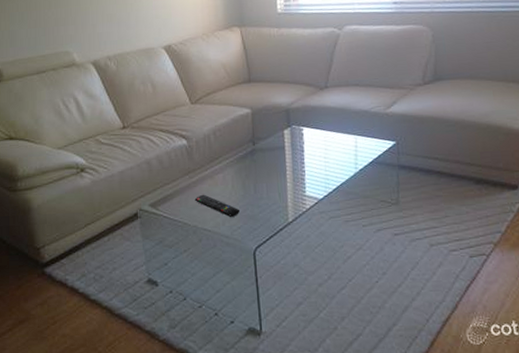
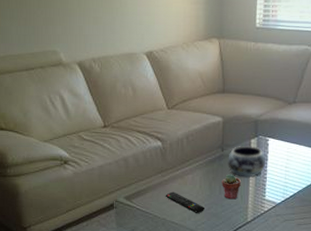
potted succulent: none [256,169,277,199] -> present [222,174,241,200]
decorative bowl: none [260,137,303,173] -> present [228,146,266,178]

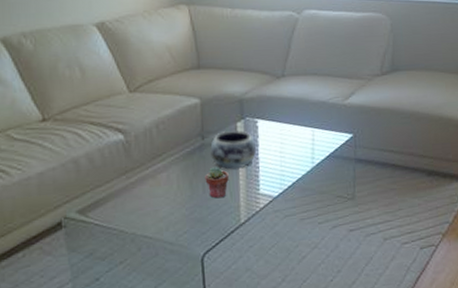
remote control: present [165,191,204,213] -> none [133,196,186,221]

